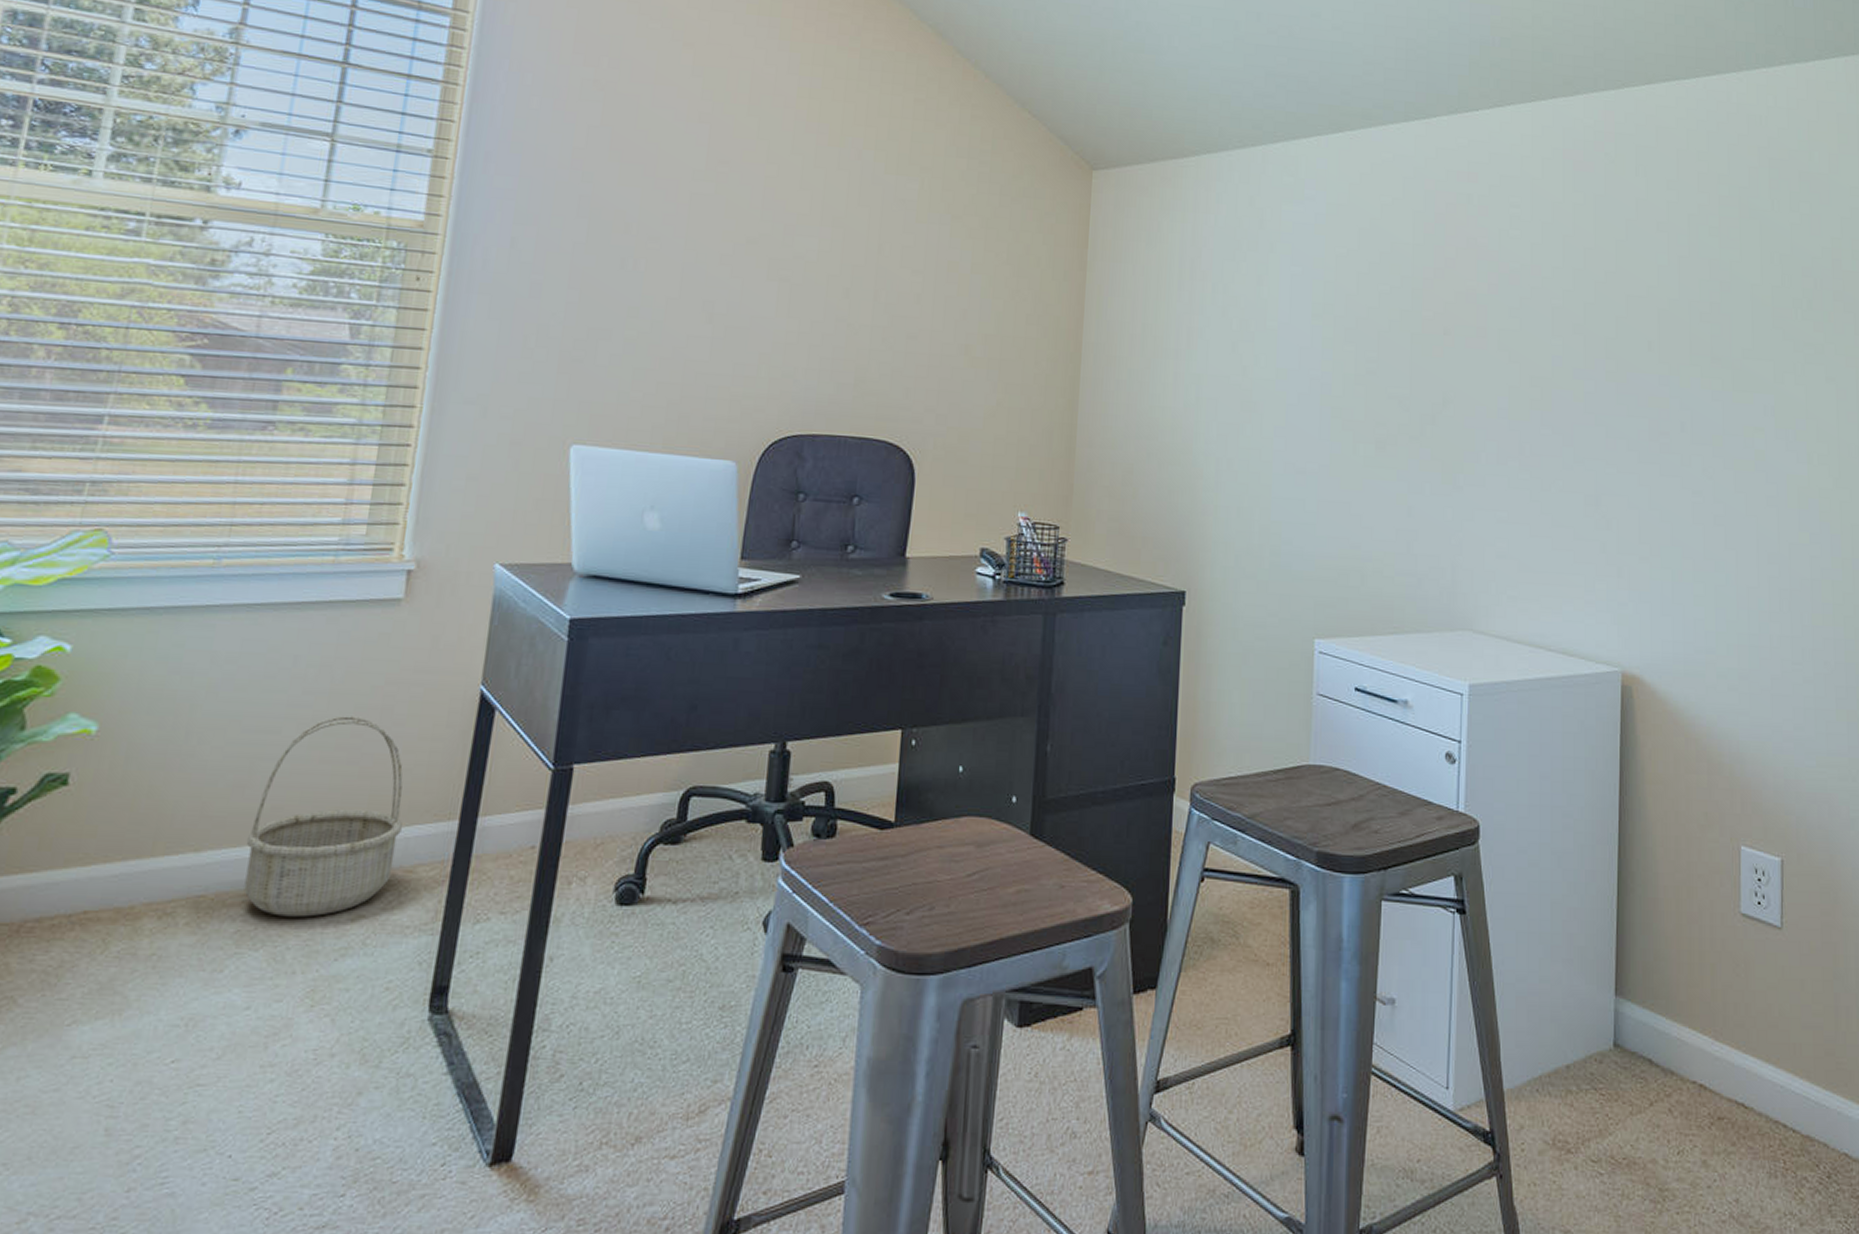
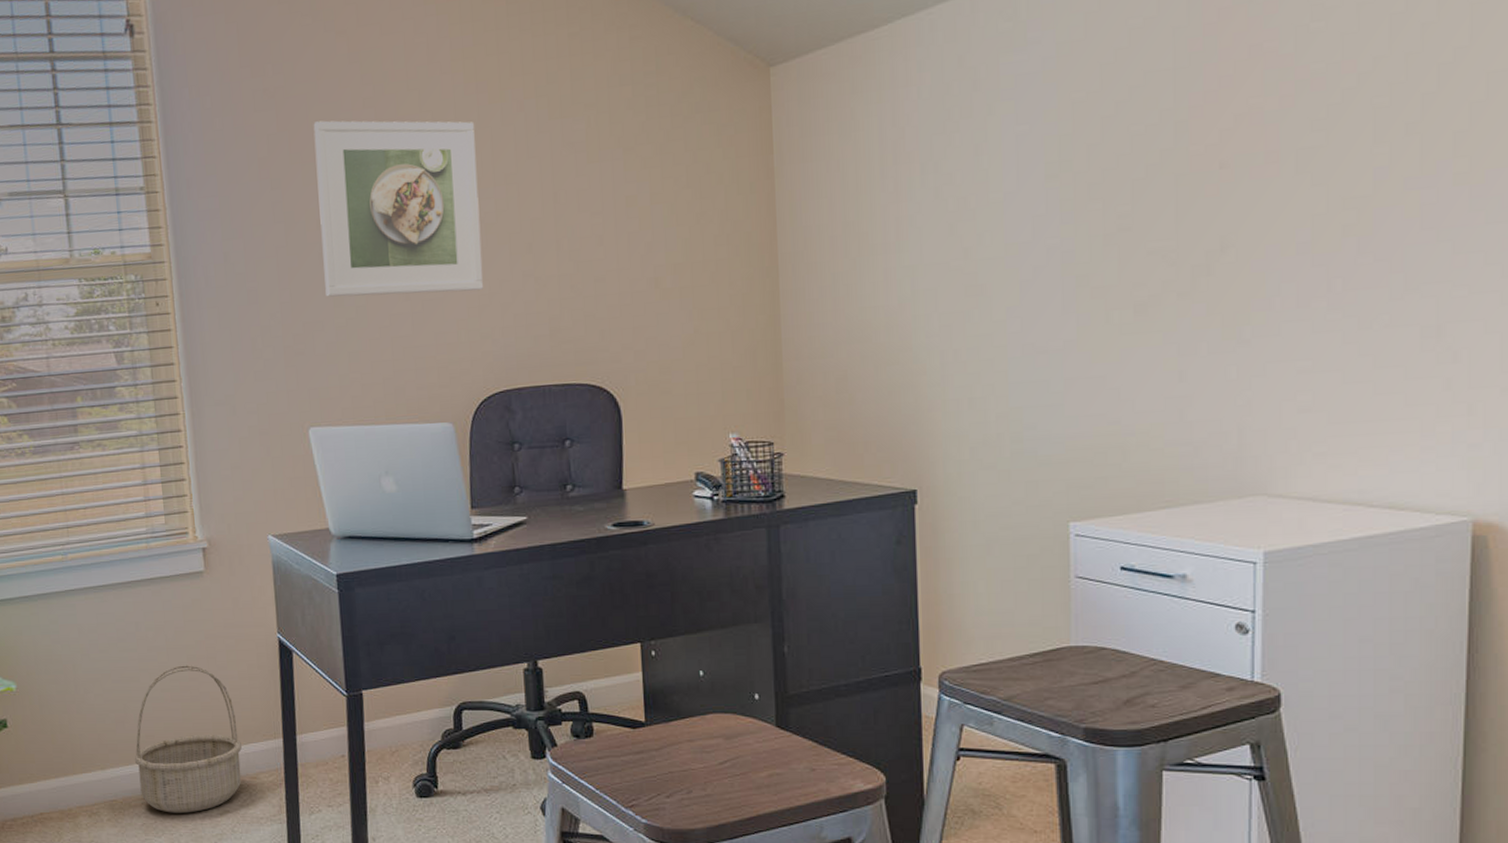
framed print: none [620,124,810,327] -> present [313,120,484,297]

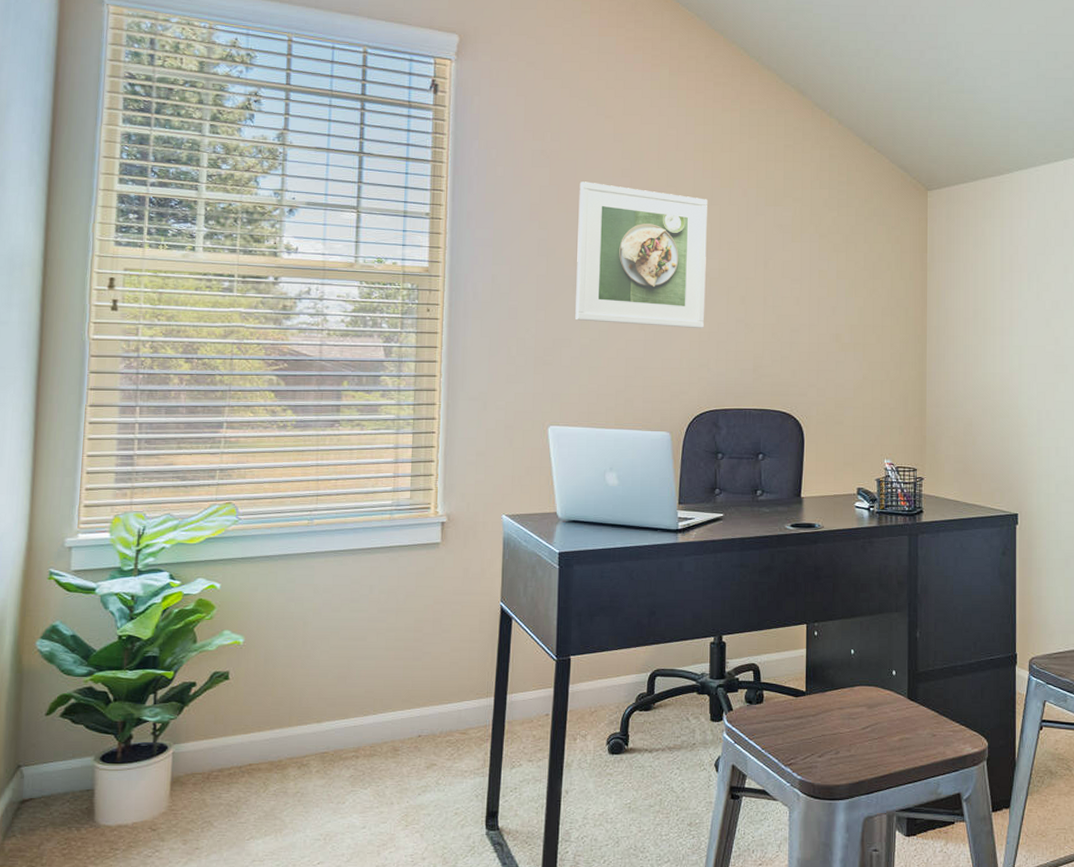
basket: present [134,665,242,813] -> none [351,627,455,766]

